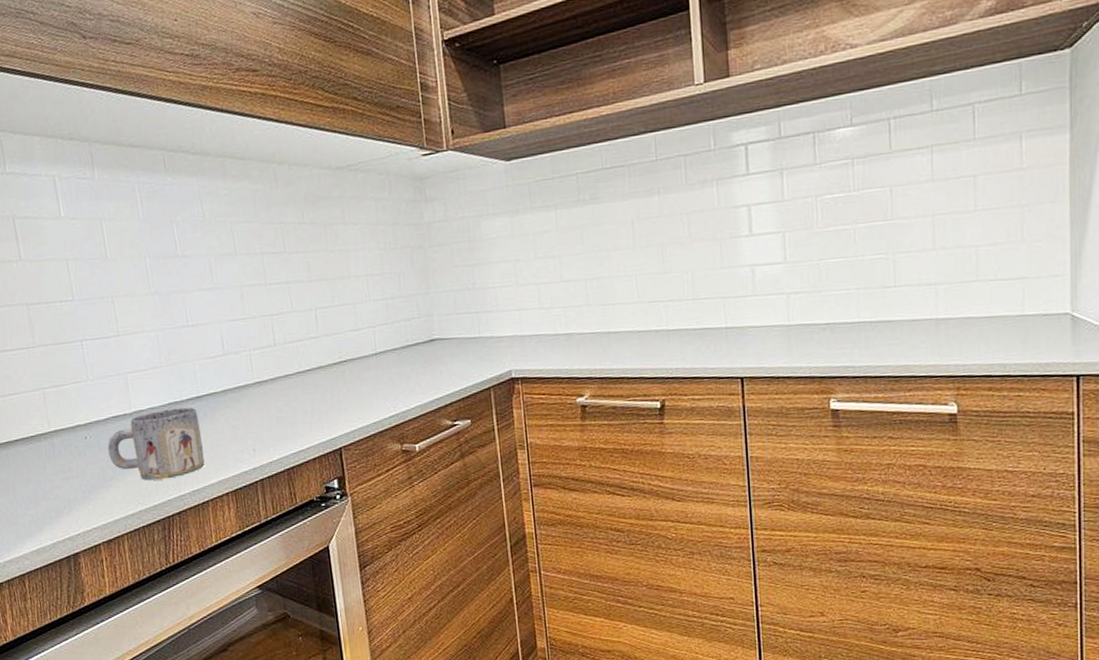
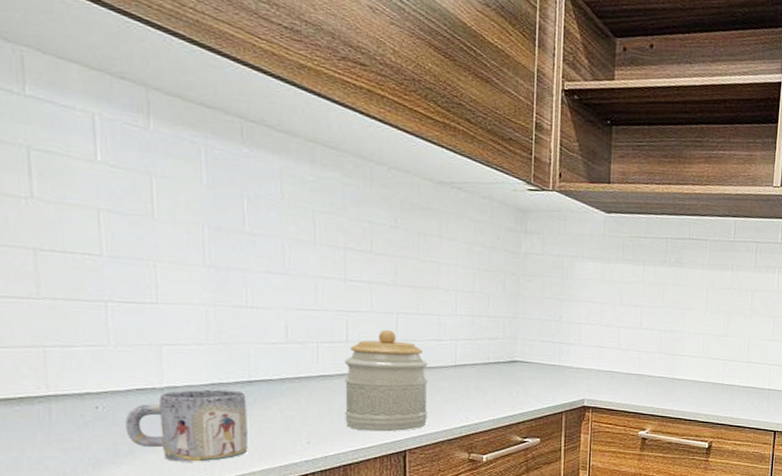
jar: none [275,326,357,433] -> present [345,329,428,432]

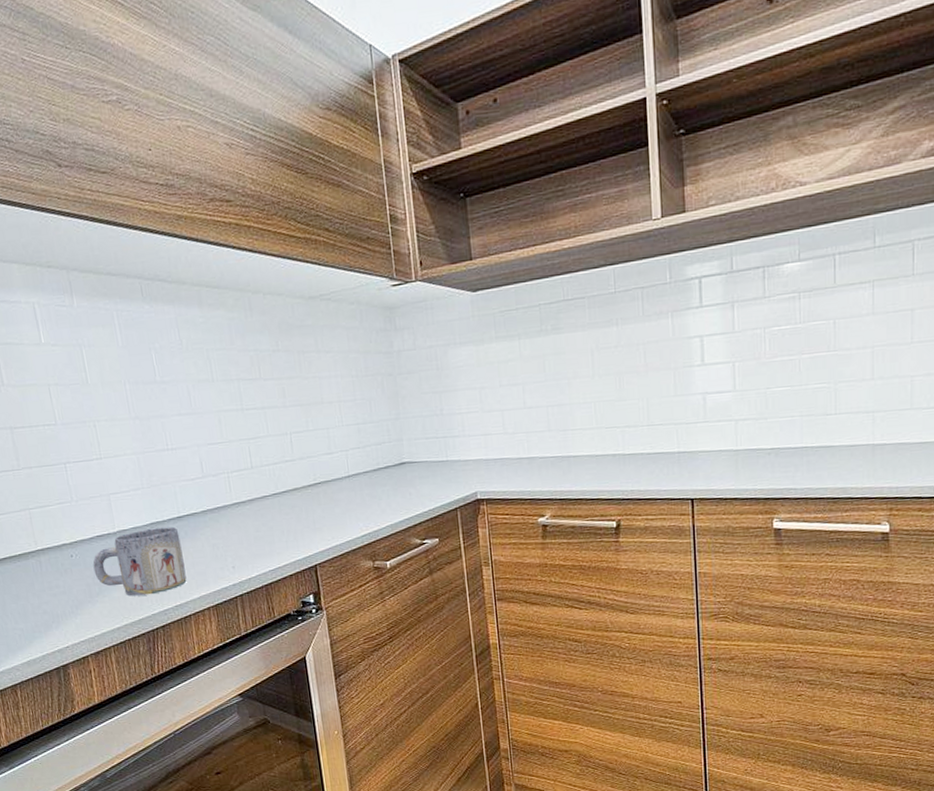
jar: present [345,329,428,432] -> none [252,450,331,551]

